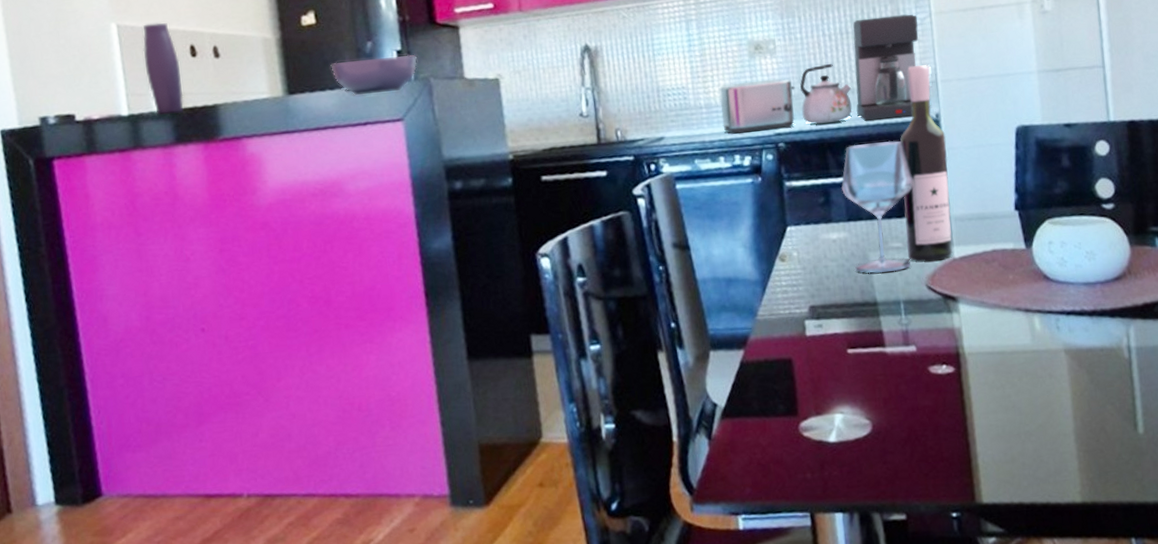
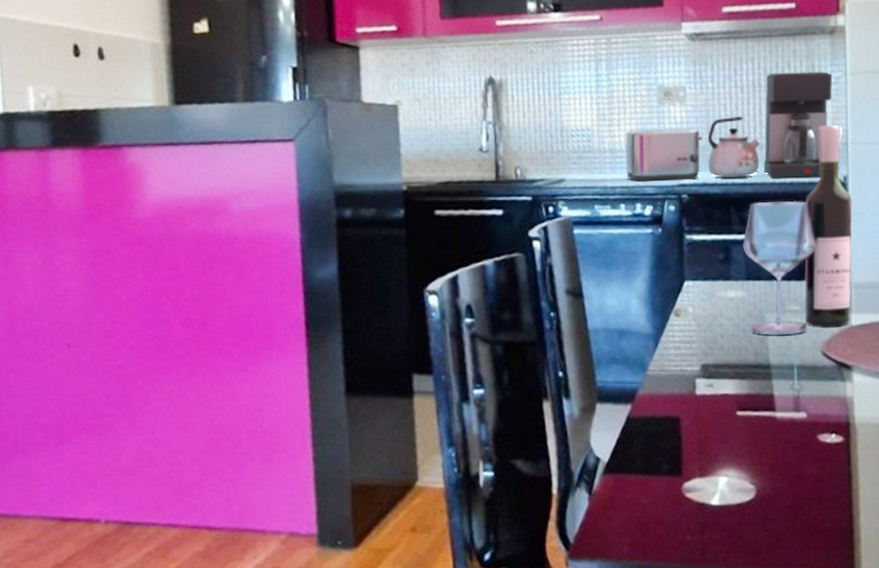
vase: present [142,22,184,116] -> none [23,18,63,117]
bowl: present [330,54,418,95] -> none [221,72,314,110]

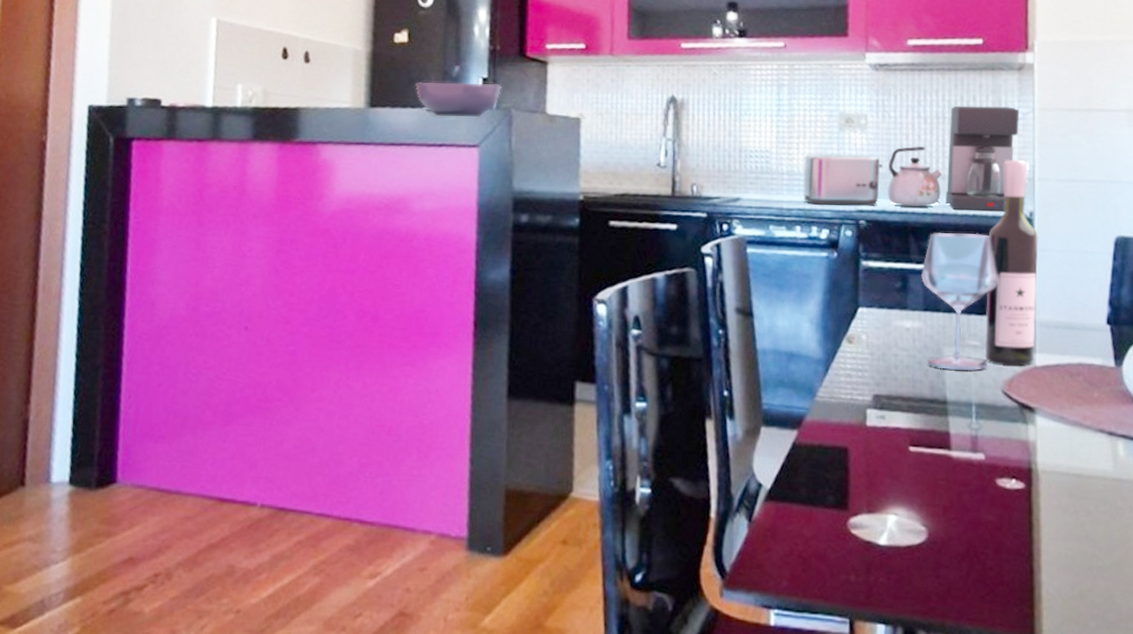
bowl: none [221,72,314,110] -> present [415,81,502,117]

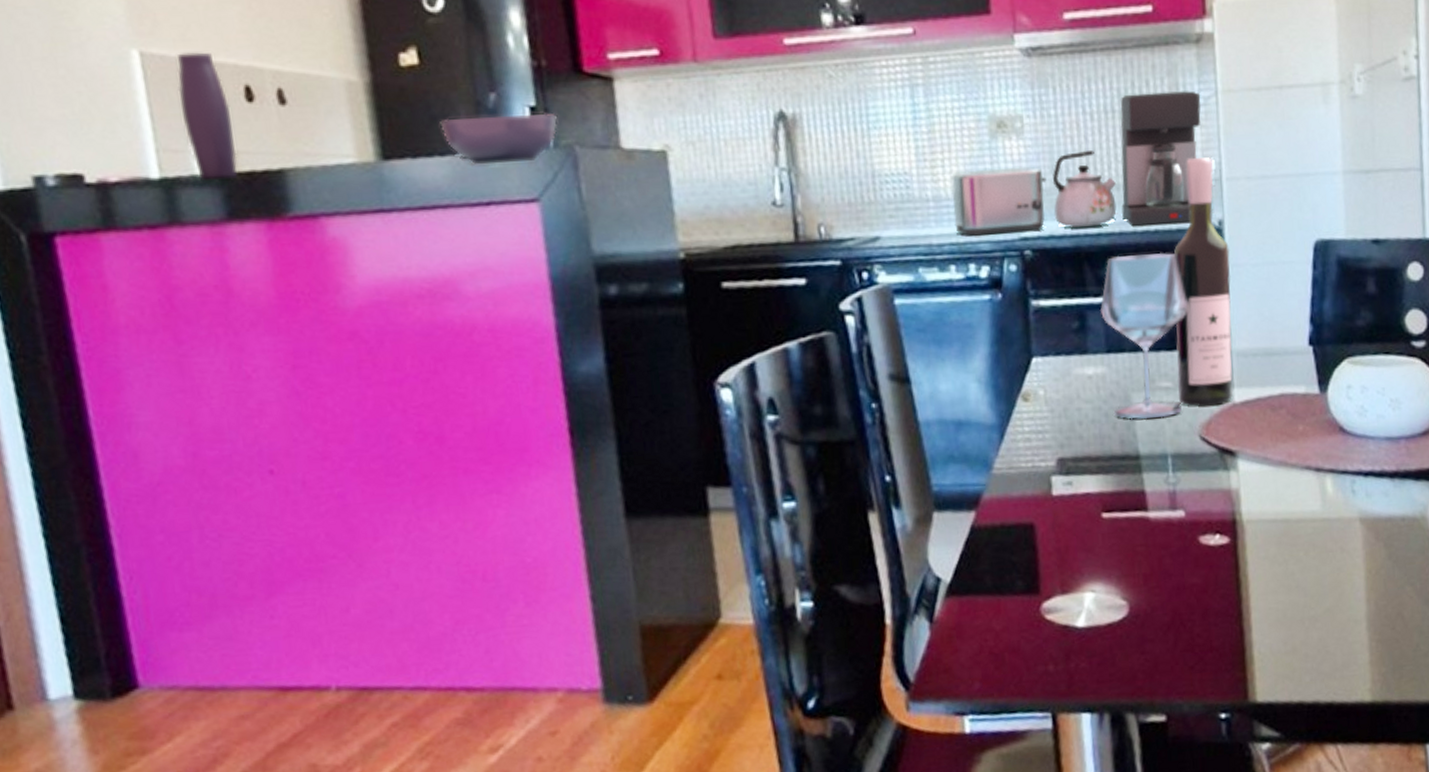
vase: none [236,22,271,112] -> present [177,52,239,182]

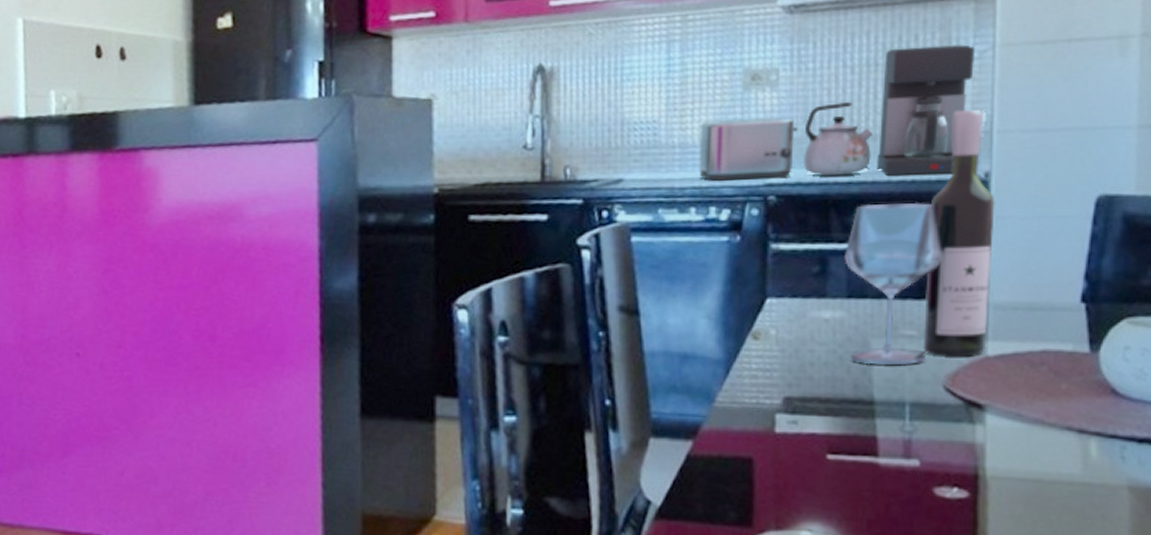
vase: present [177,52,239,182] -> none [47,19,84,121]
bowl: present [440,113,558,164] -> none [243,66,341,109]

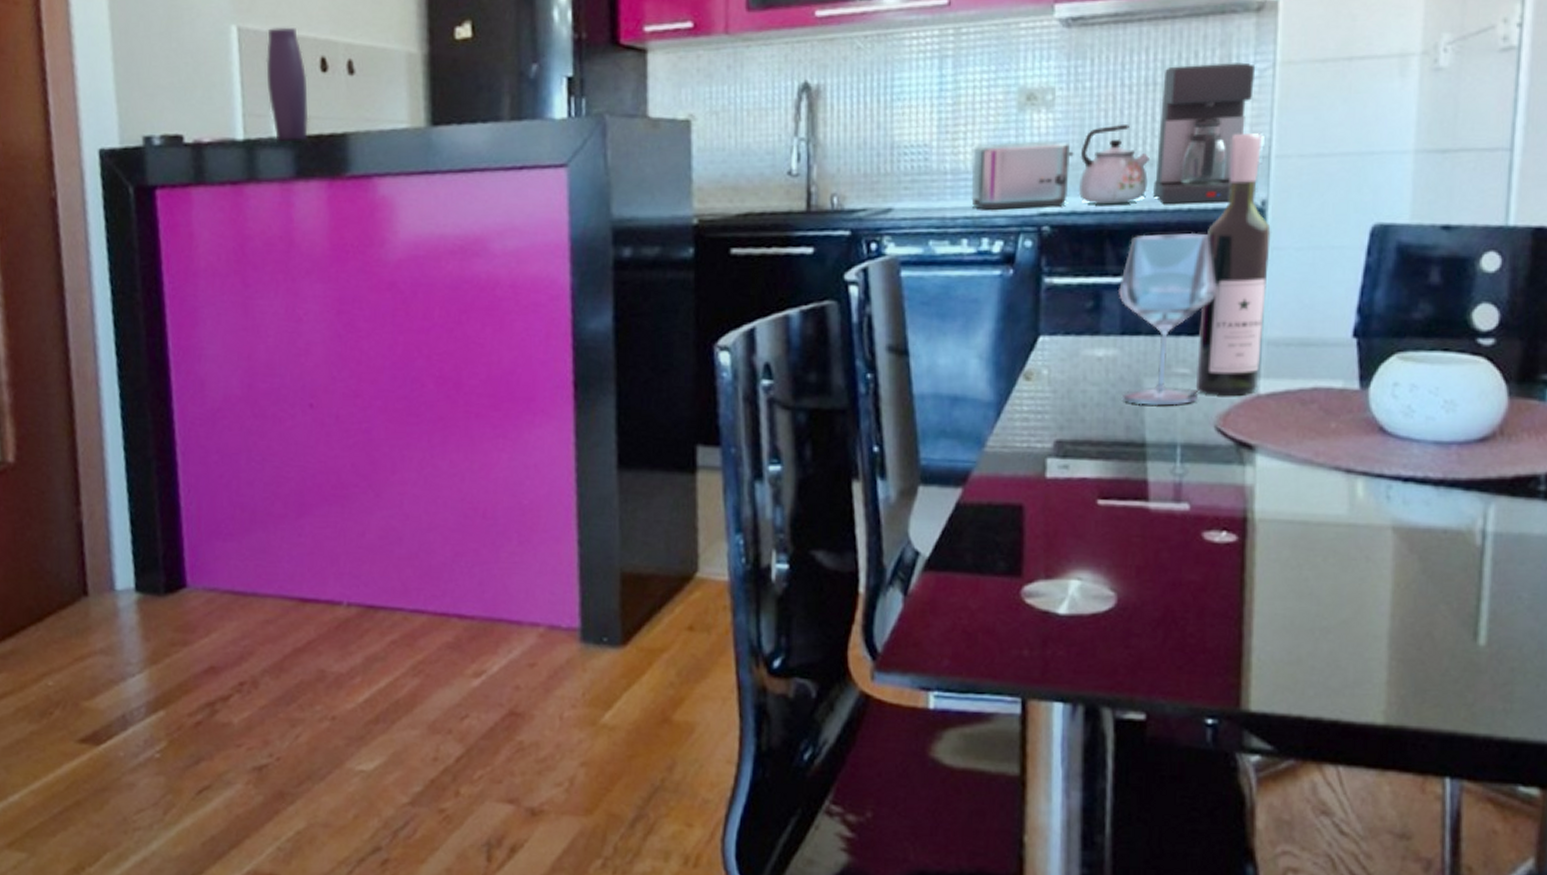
vase: none [47,19,84,121] -> present [266,27,309,144]

